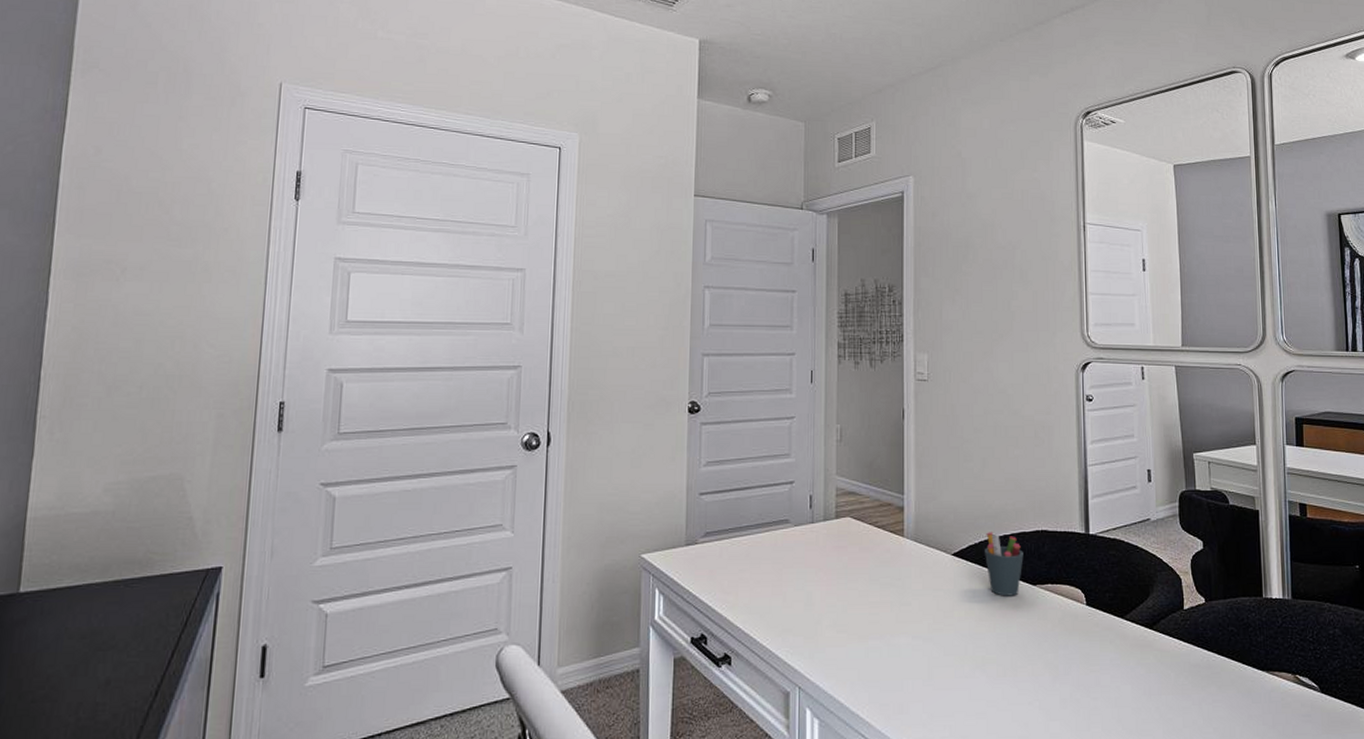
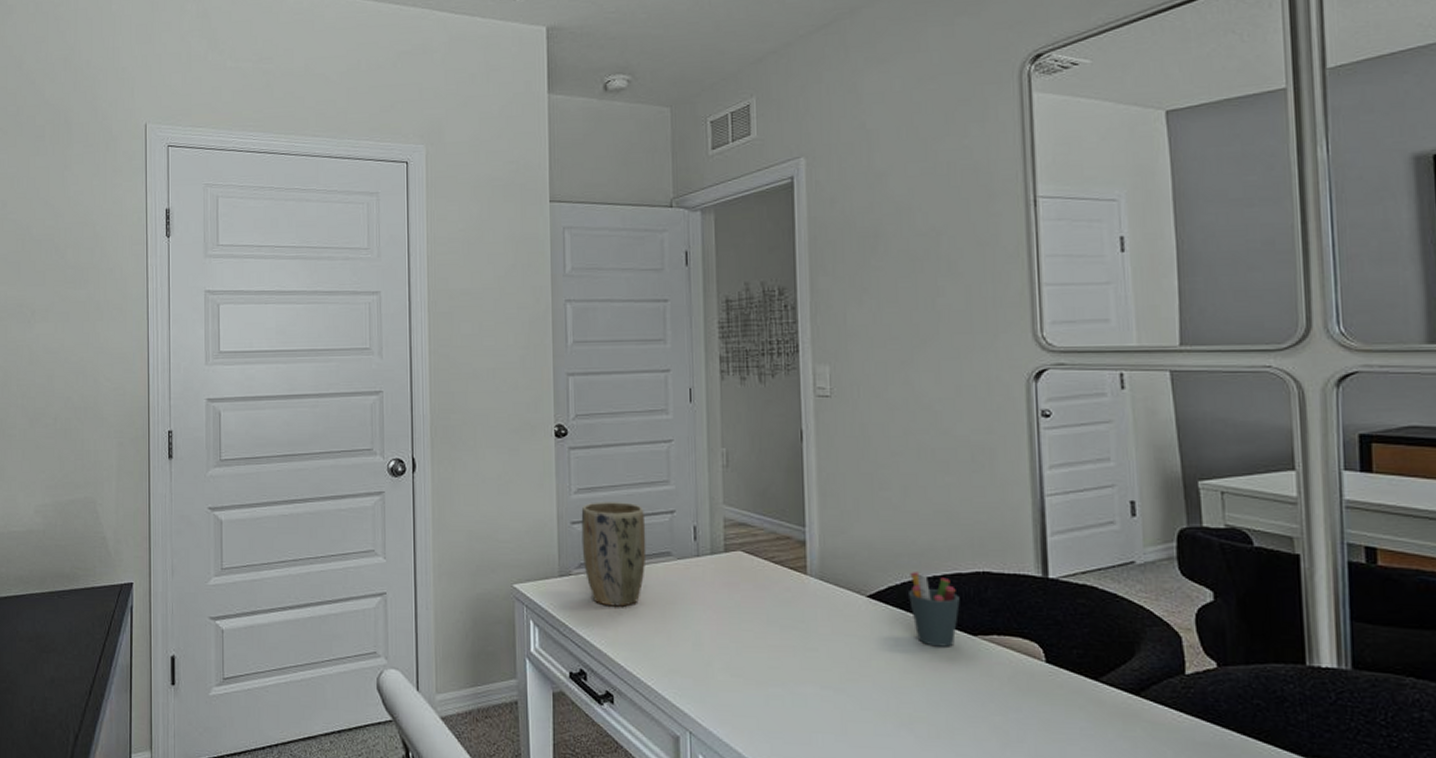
plant pot: none [708,474,768,572] -> present [581,502,647,607]

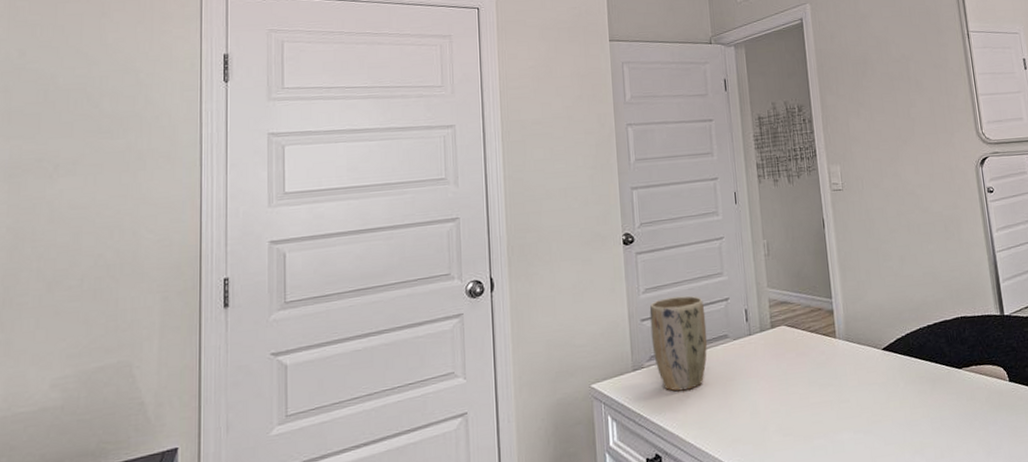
pen holder: present [909,572,960,647] -> none [911,323,948,383]

